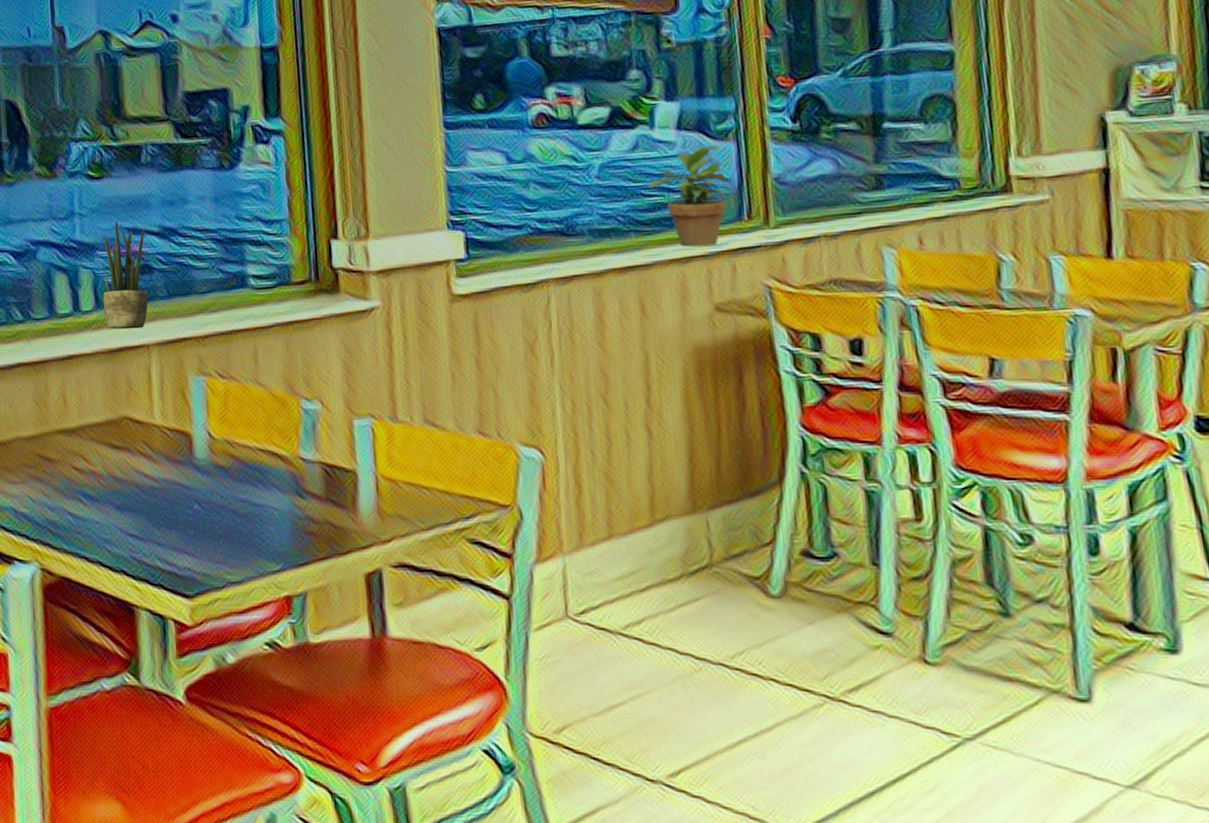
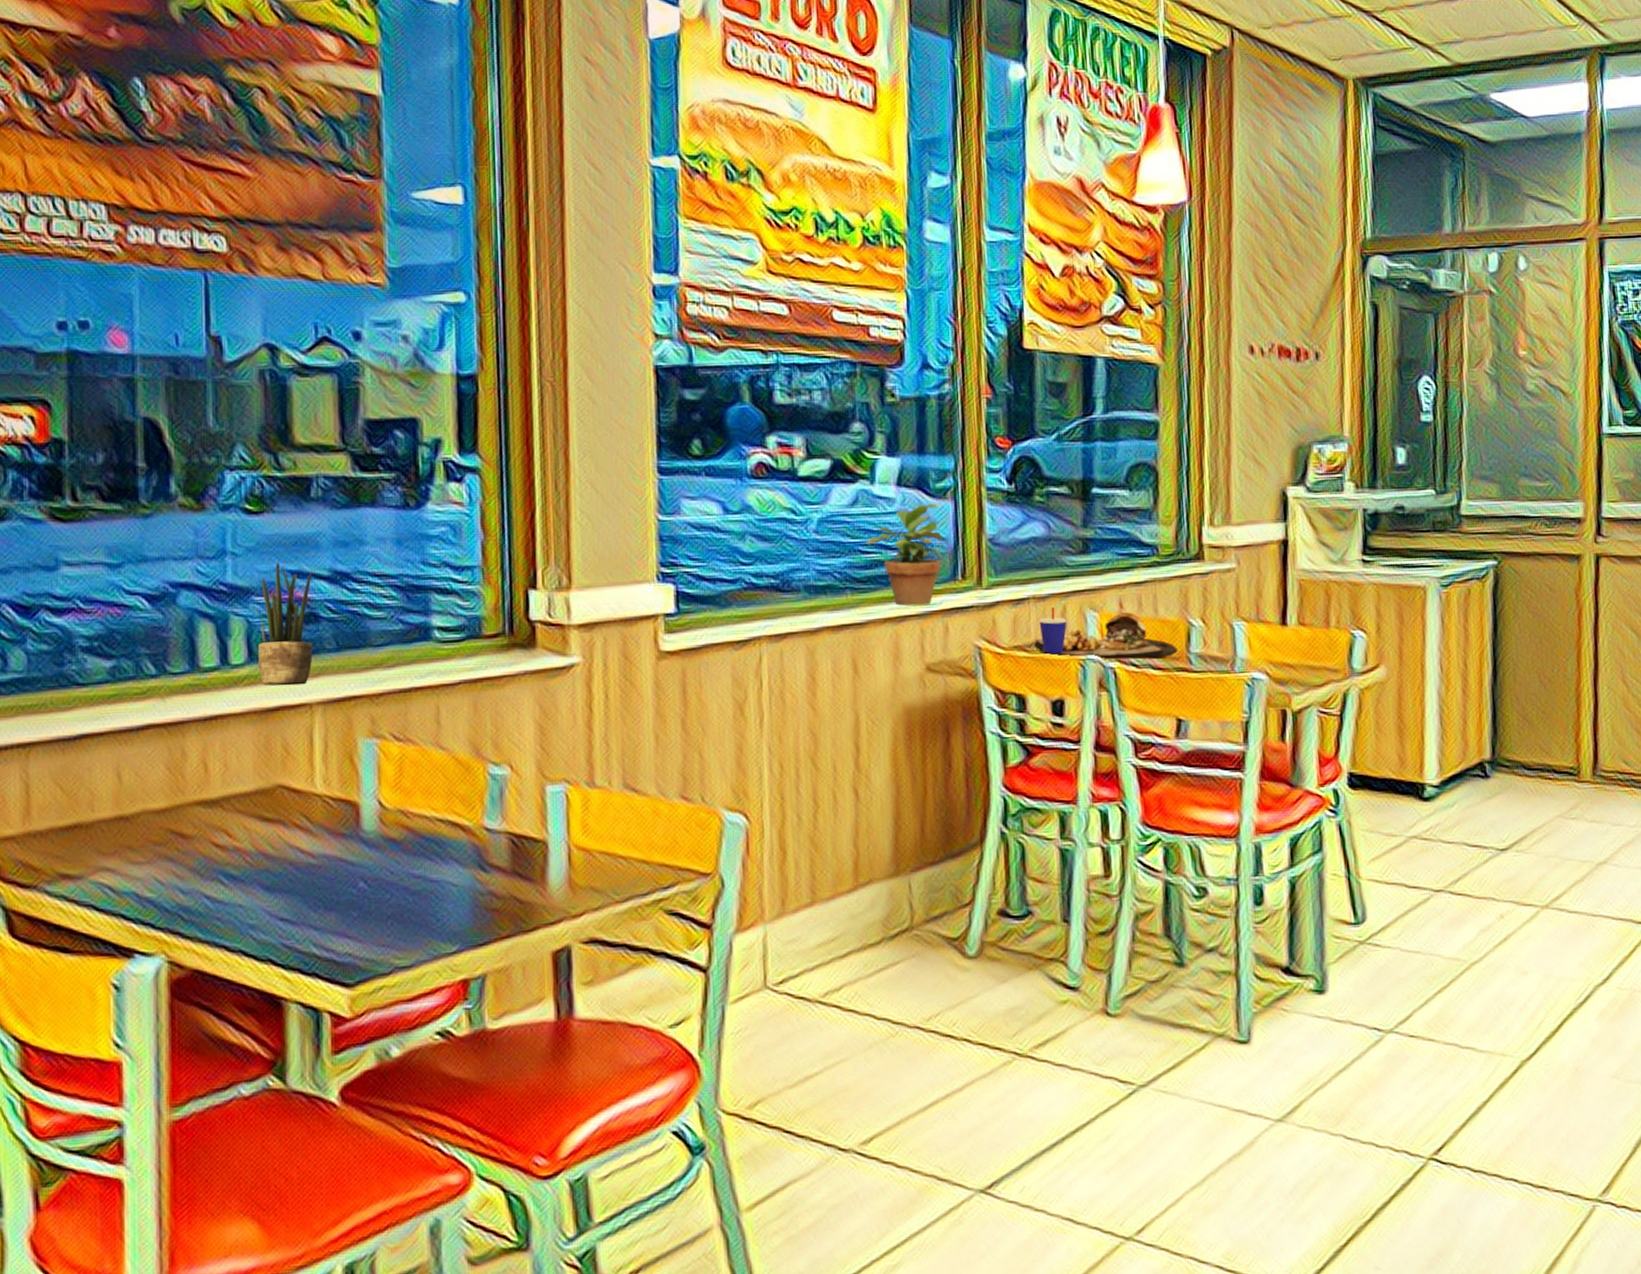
food tray: none [827,248,987,299] -> present [1034,612,1178,661]
beverage cup: none [832,244,863,293] -> present [1039,606,1067,655]

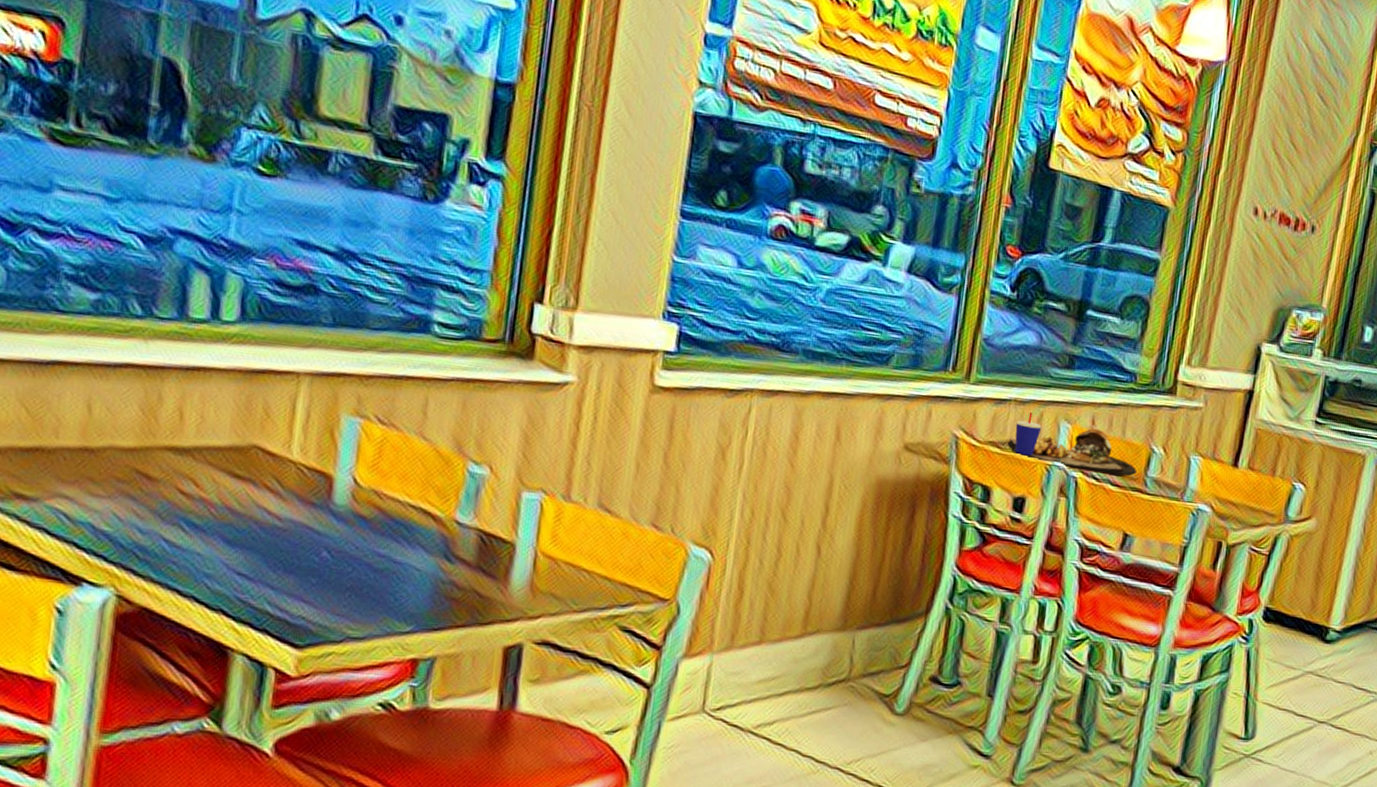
potted plant: present [258,562,313,686] -> none [249,229,319,354]
potted plant: present [866,503,944,607] -> none [869,294,943,390]

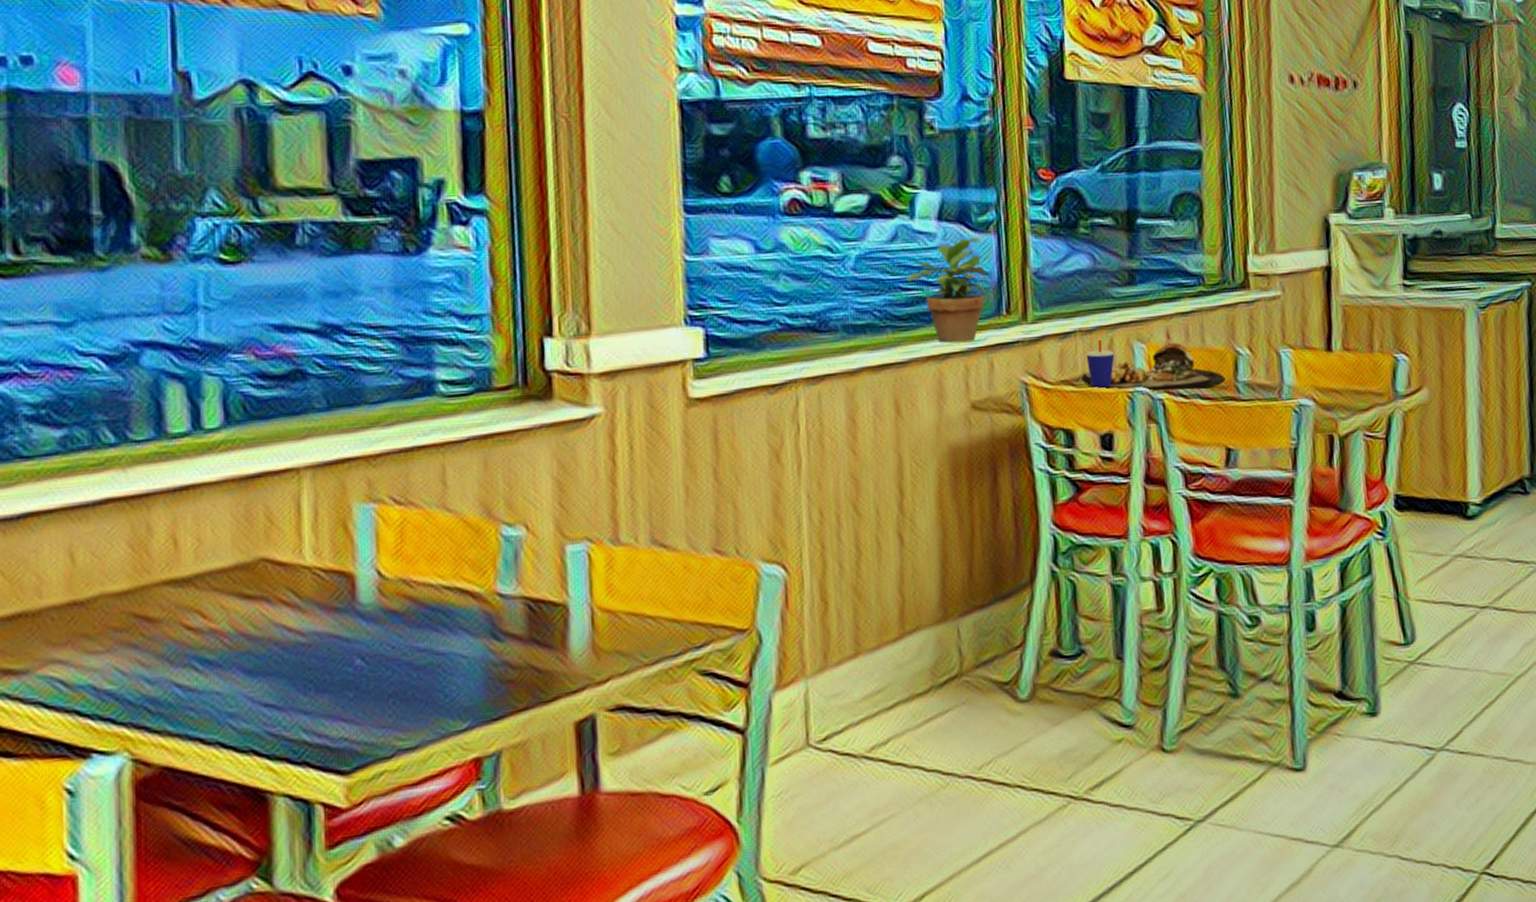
potted plant: none [869,294,943,390] -> present [907,237,988,344]

